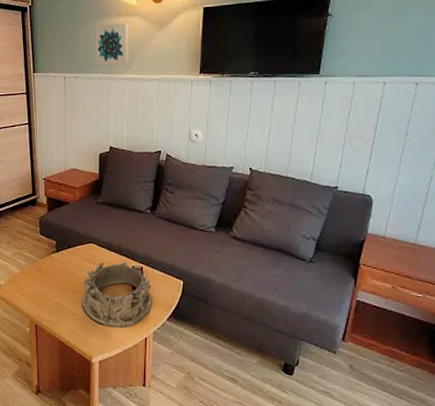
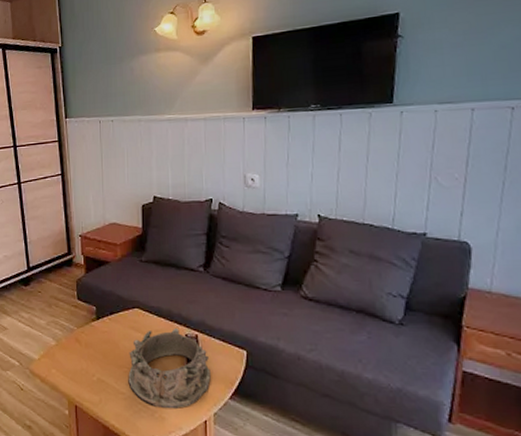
wall art: present [95,23,129,65] -> none [132,59,171,107]

